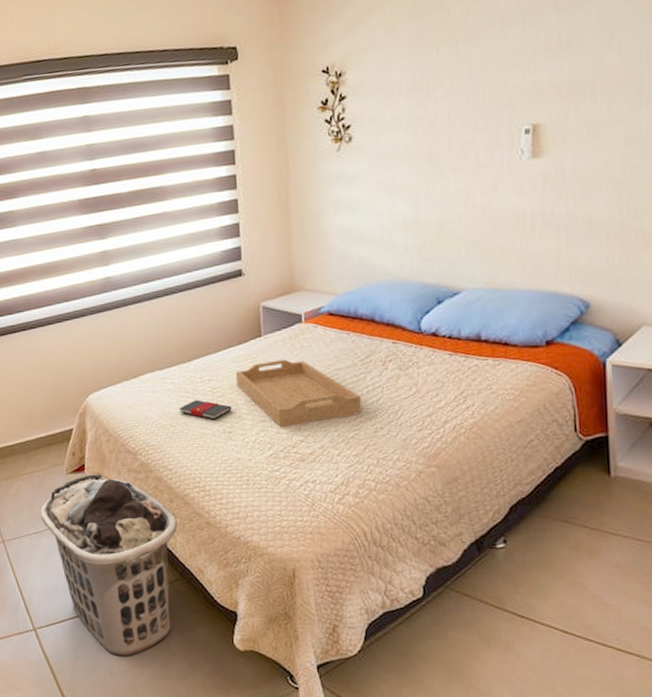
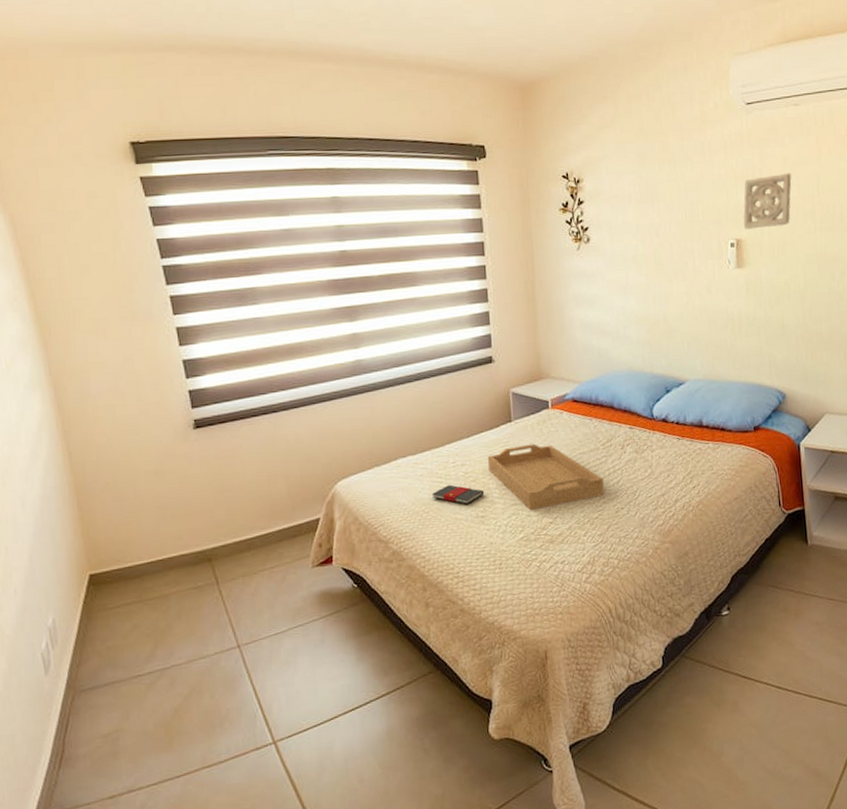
clothes hamper: present [40,474,178,657] -> none [282,565,432,761]
wall ornament: none [542,37,611,112] -> present [743,173,792,229]

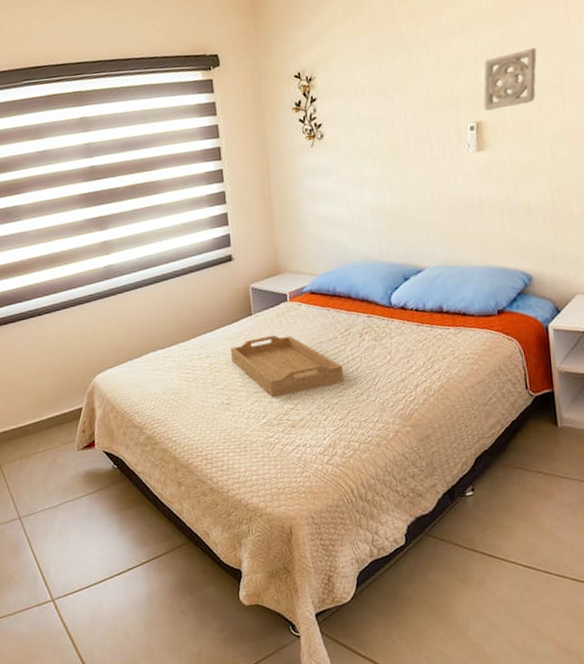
book: present [431,485,485,504] -> none [180,375,229,393]

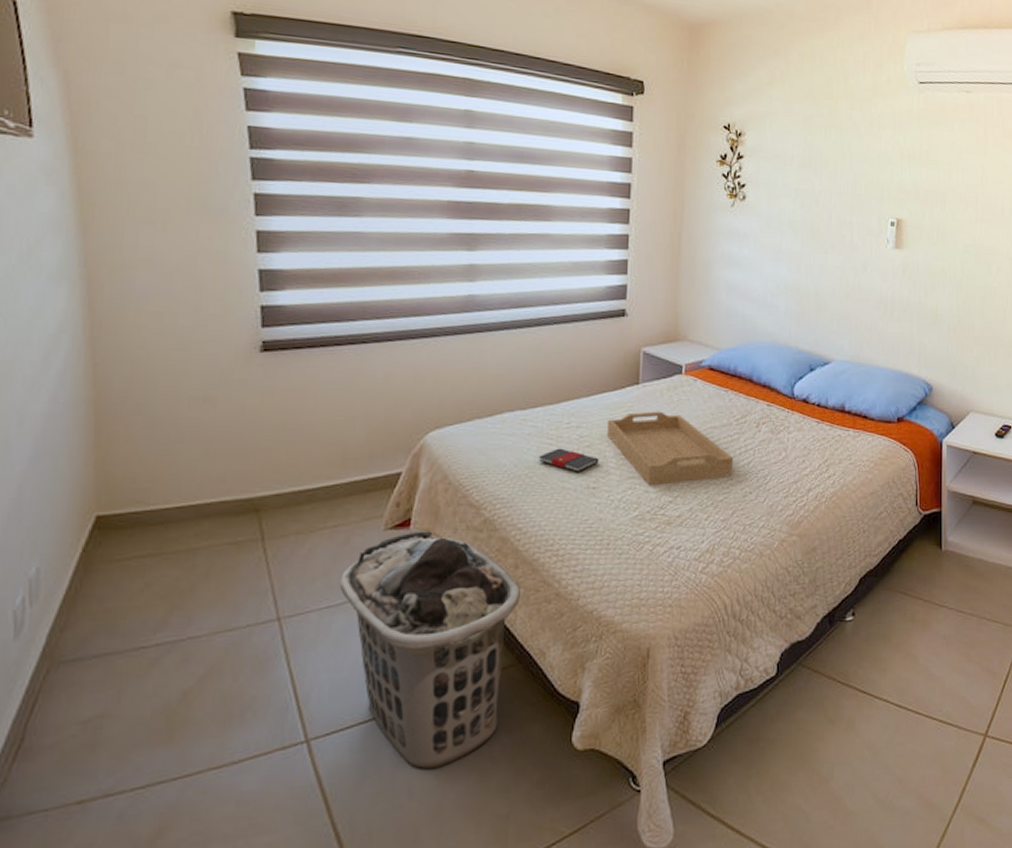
clothes hamper: none [54,448,184,620] -> present [339,531,522,770]
book: none [180,375,229,393] -> present [538,448,599,472]
wall ornament: present [483,47,537,111] -> none [905,158,957,212]

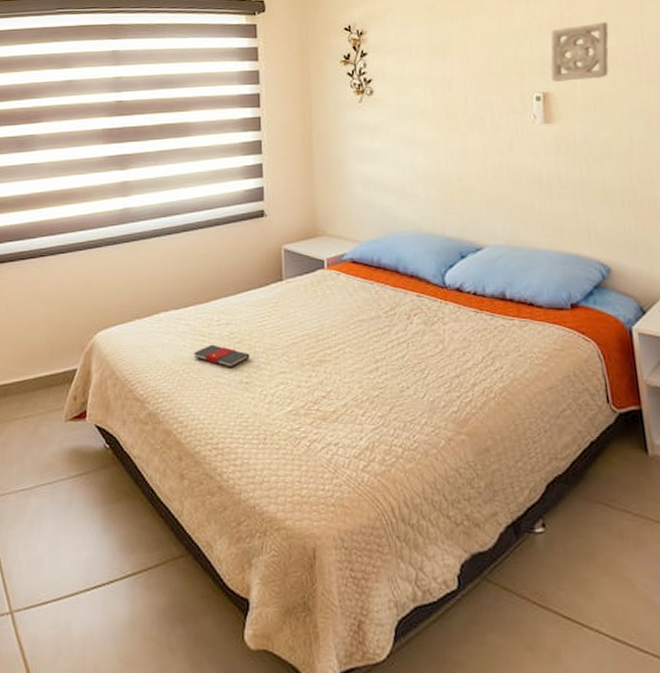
clothes hamper: present [339,531,522,770] -> none [31,423,186,653]
serving tray: present [606,411,733,486] -> none [254,306,387,381]
wall ornament: none [905,158,957,212] -> present [551,21,609,82]

